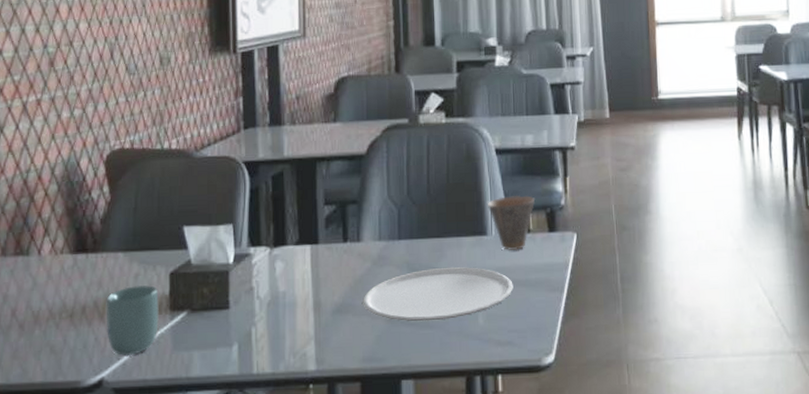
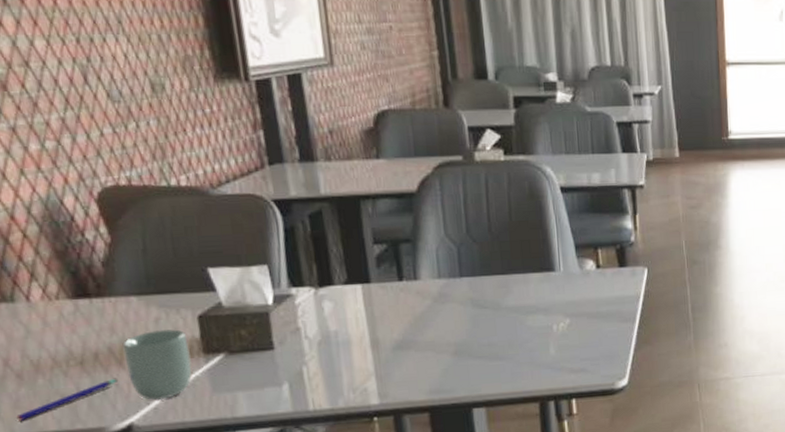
pen: none [13,332,98,371] -> present [16,378,119,421]
plate: present [363,267,513,322] -> none [425,302,585,355]
cup: present [488,195,535,251] -> none [554,232,604,286]

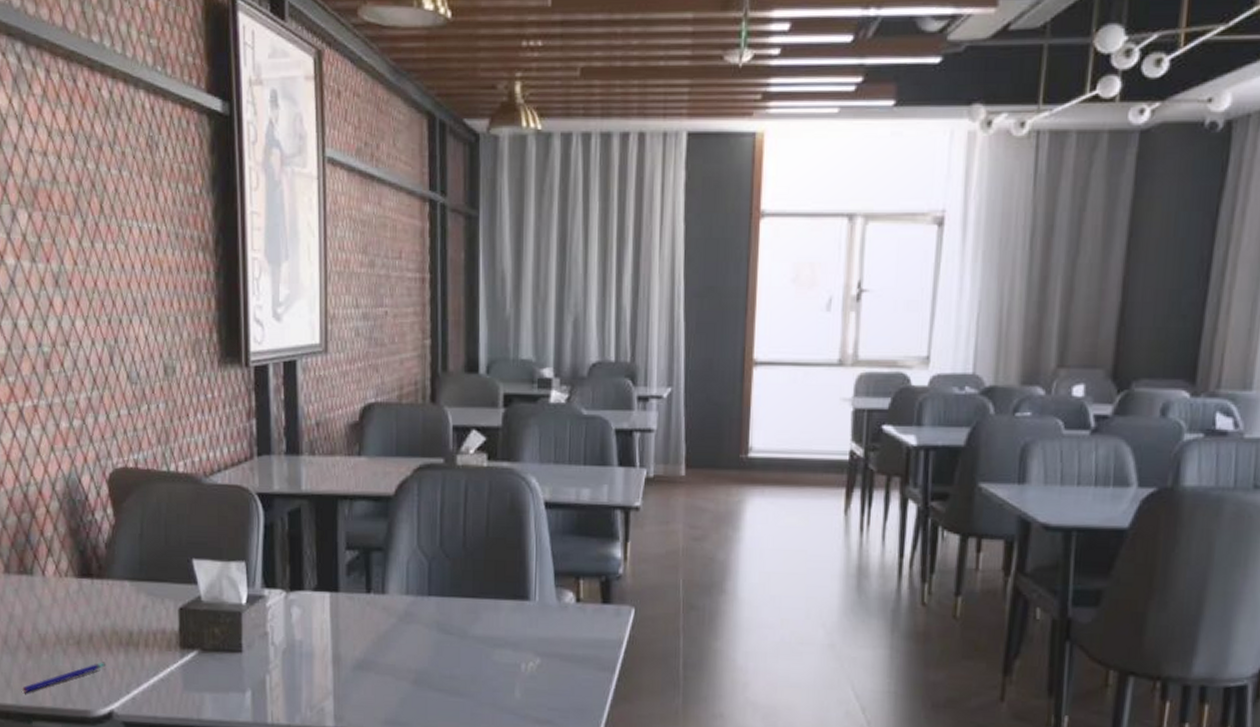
cup: present [122,329,193,401] -> none [113,617,168,691]

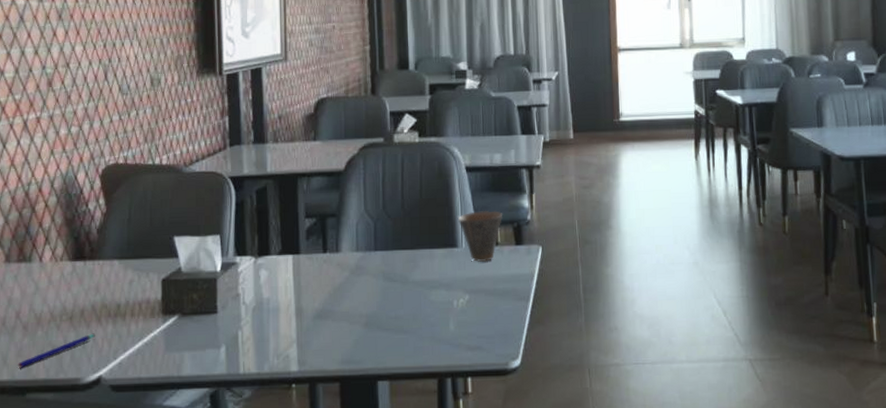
cup: none [532,557,587,622] -> present [458,210,502,263]

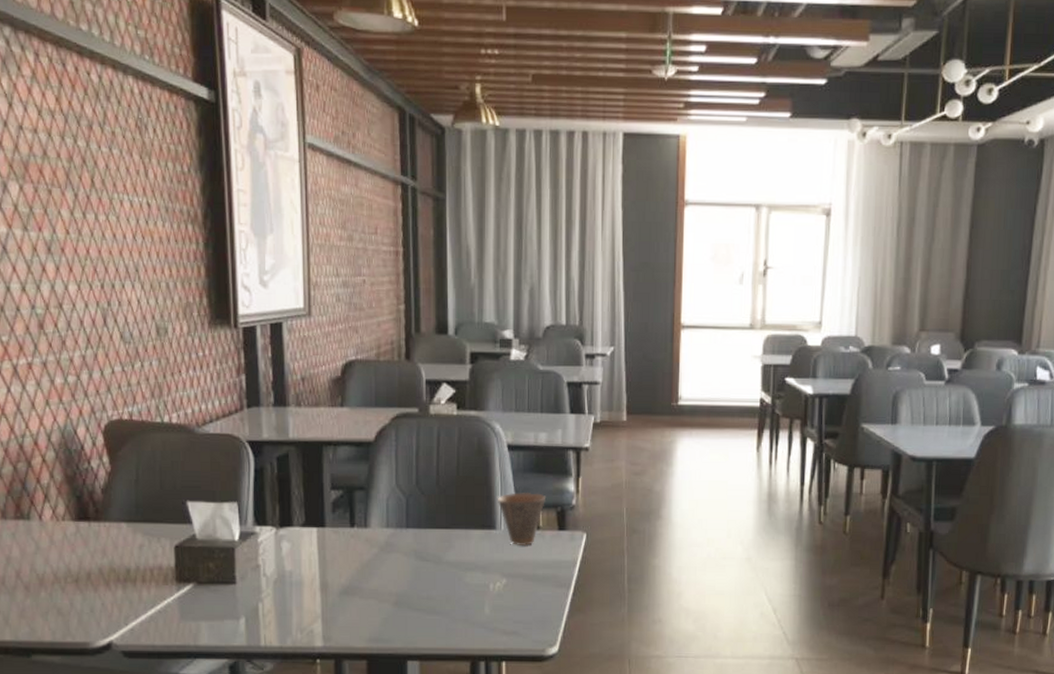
pen: present [18,333,96,368] -> none [21,597,105,629]

